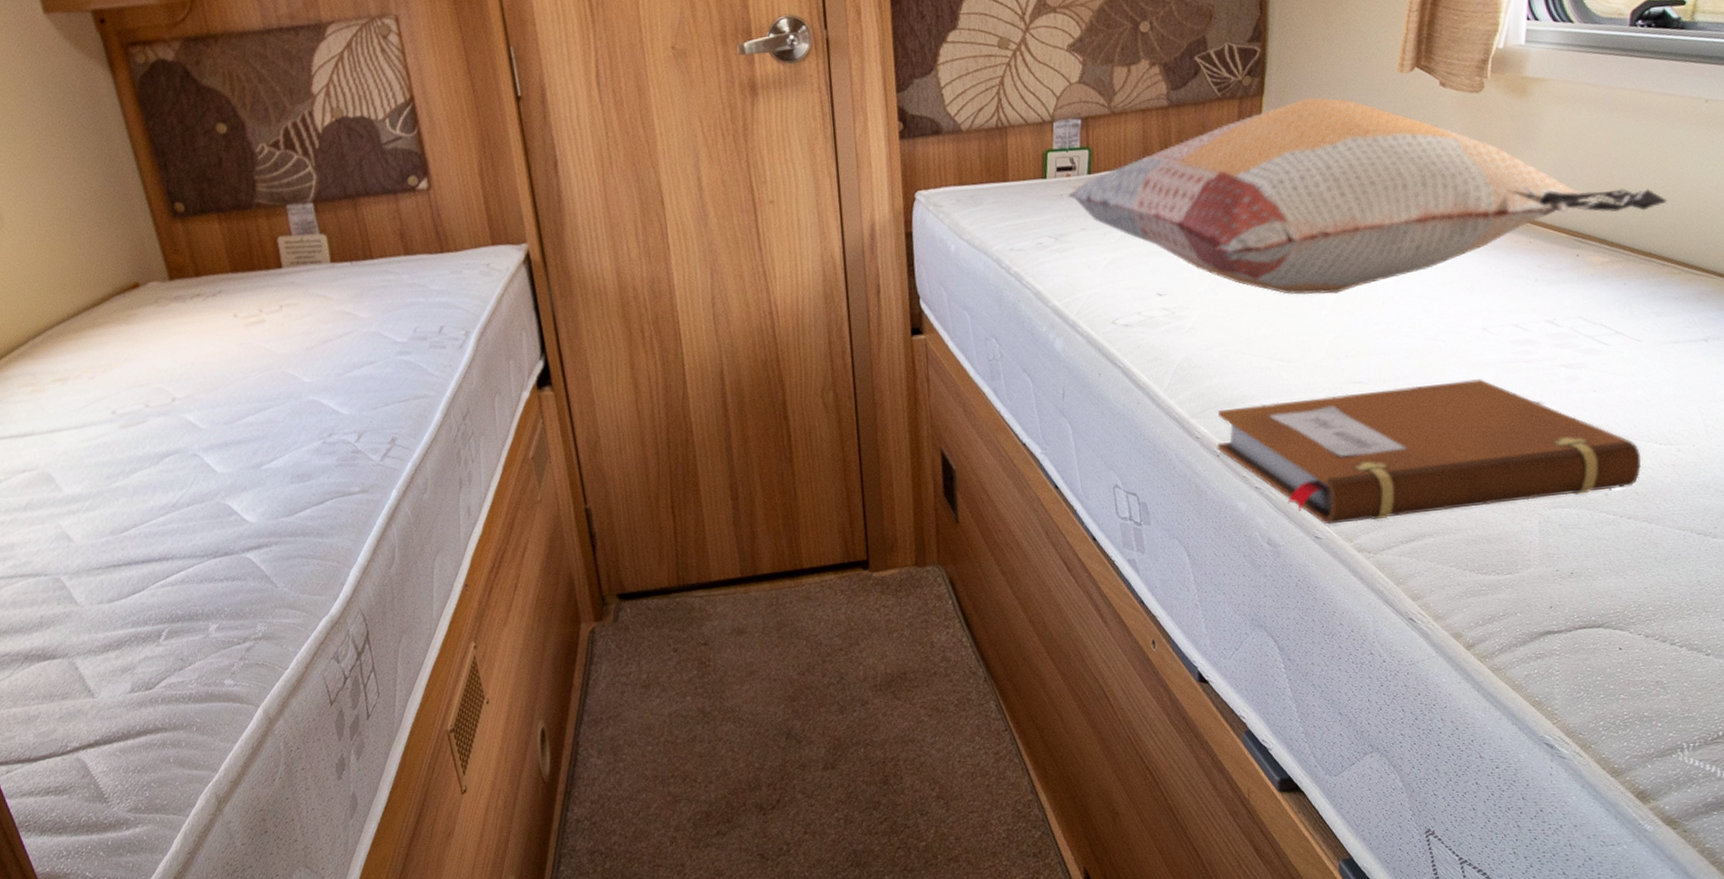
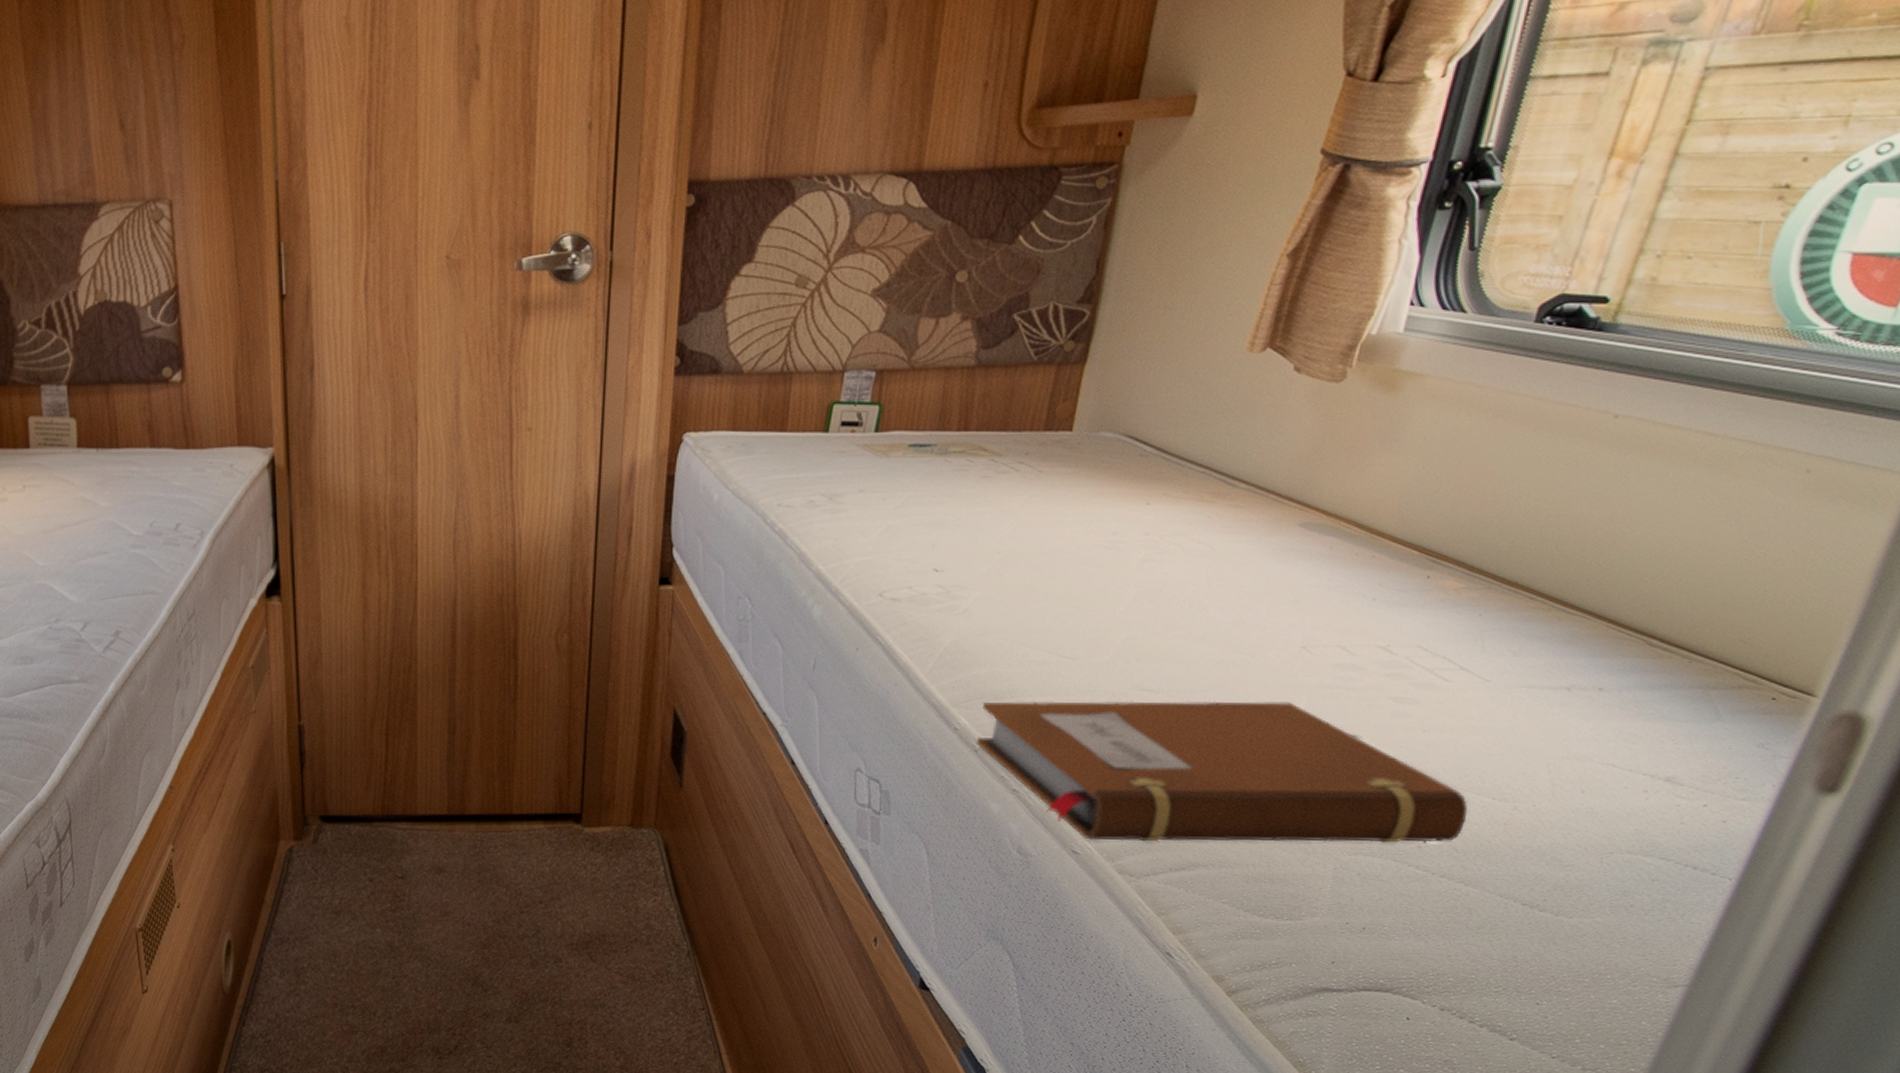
decorative pillow: present [1068,97,1668,295] -> none [850,371,1549,590]

